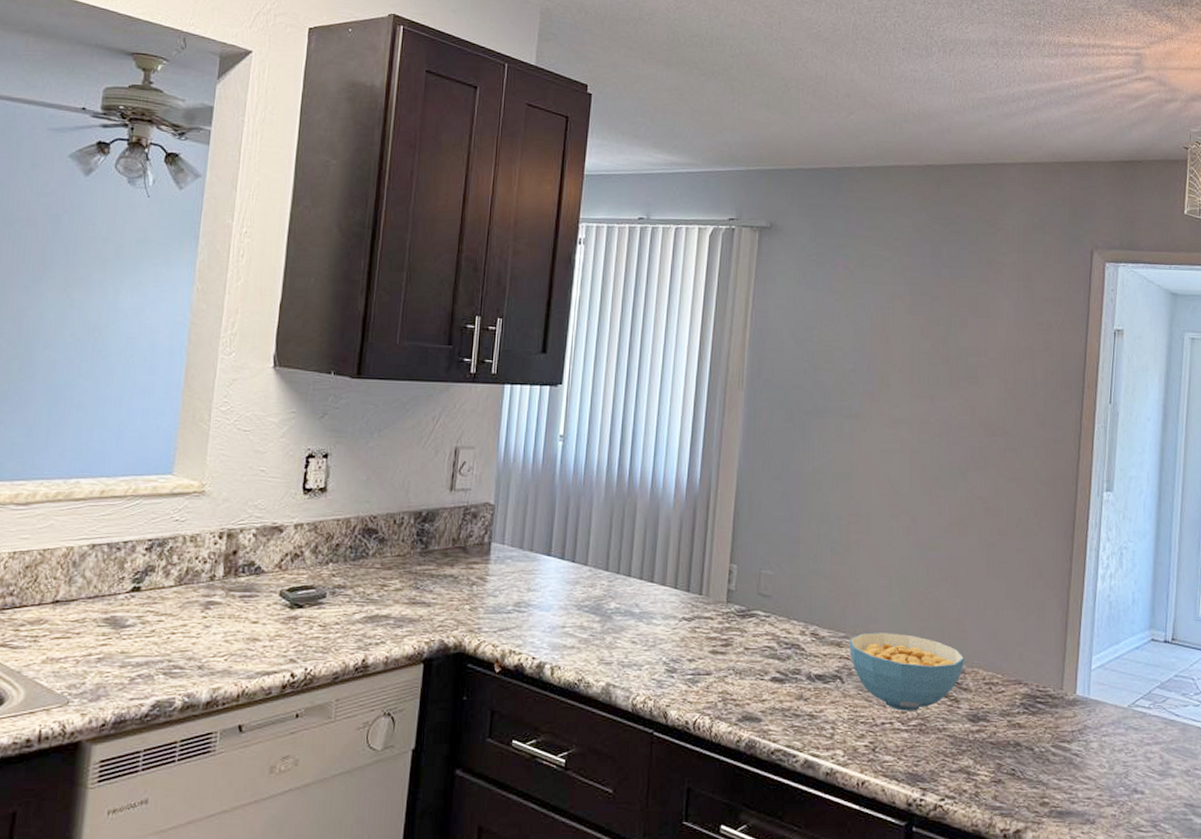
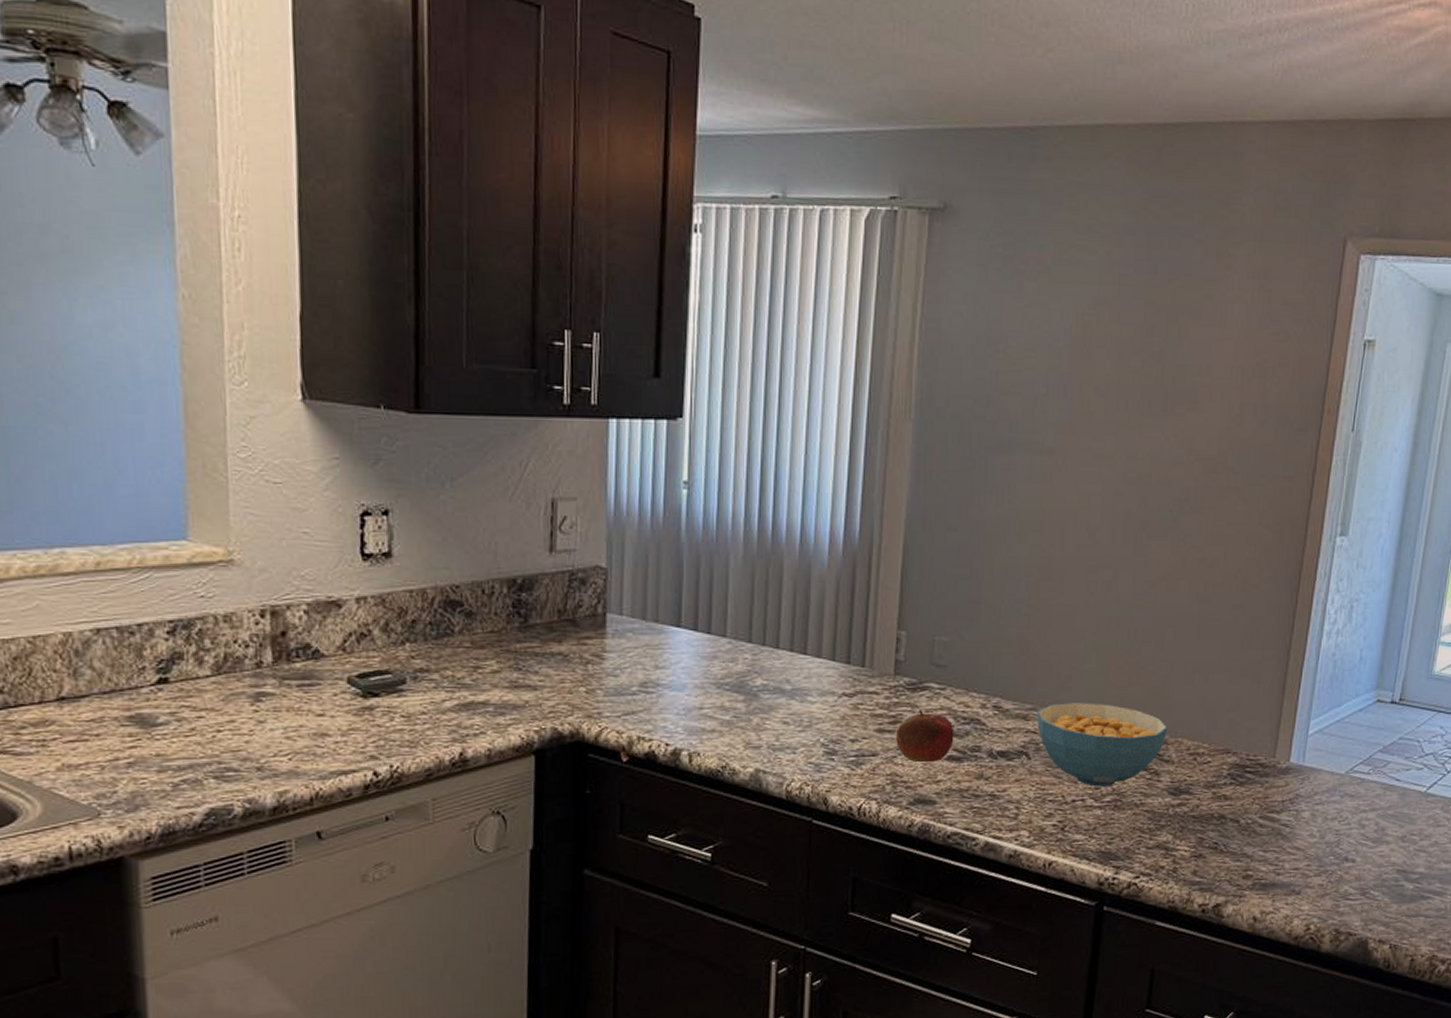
fruit: none [727,635,778,683] -> present [896,710,954,763]

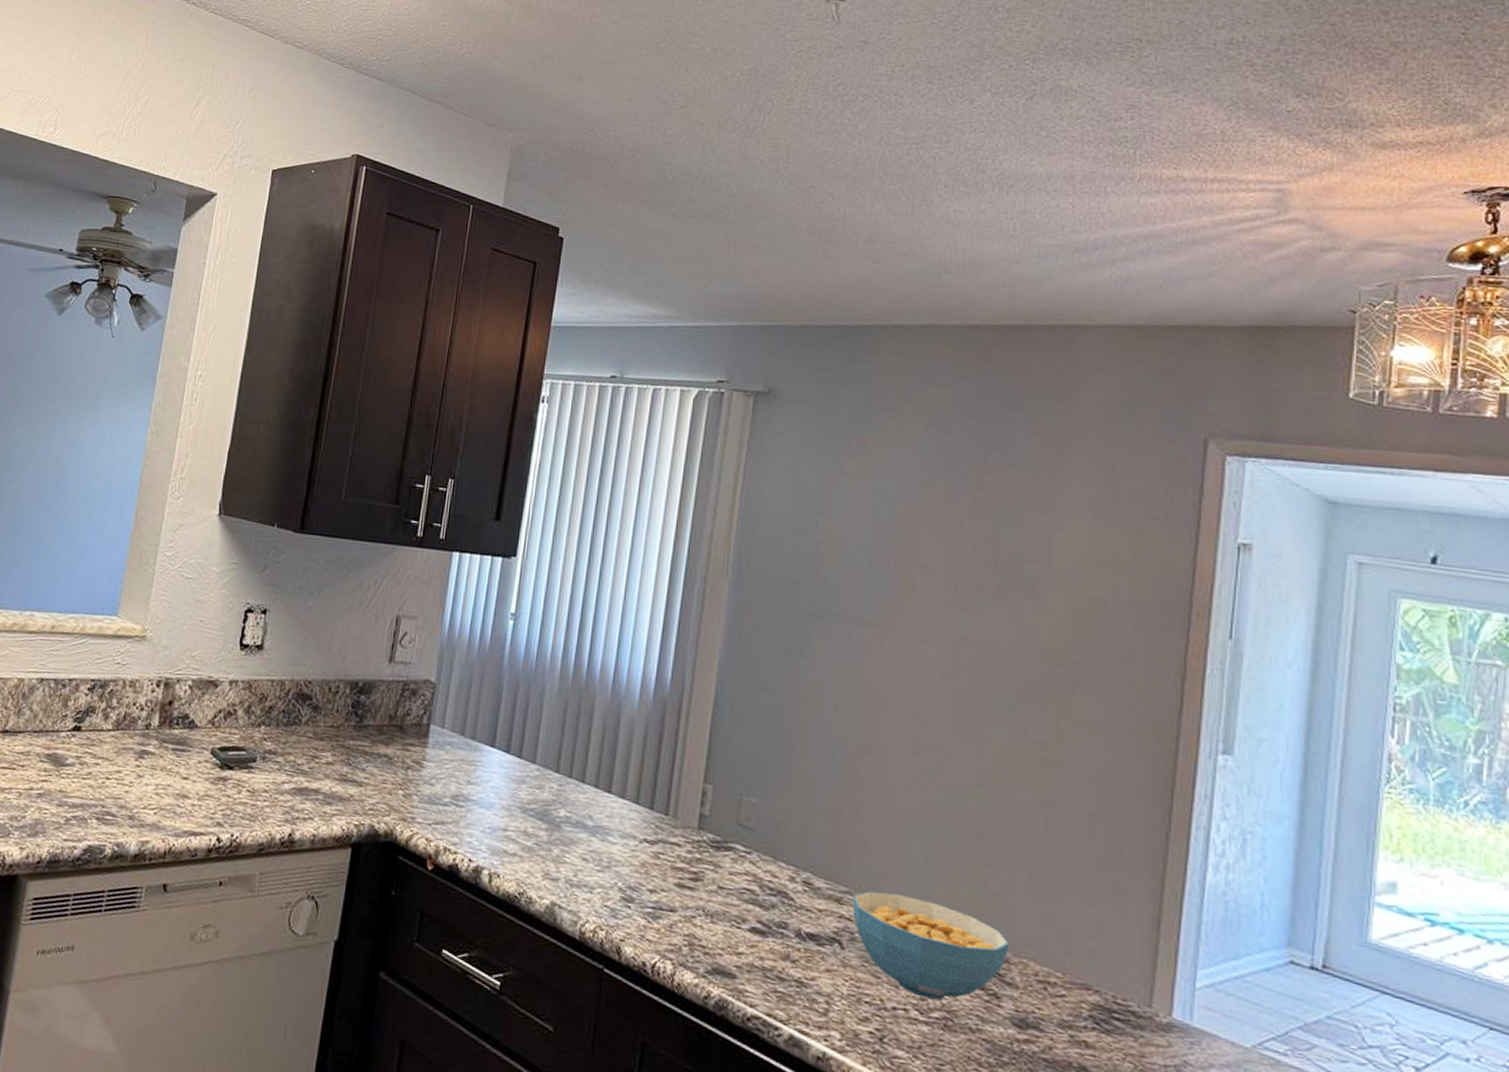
fruit: present [896,710,954,763] -> none [696,871,759,932]

